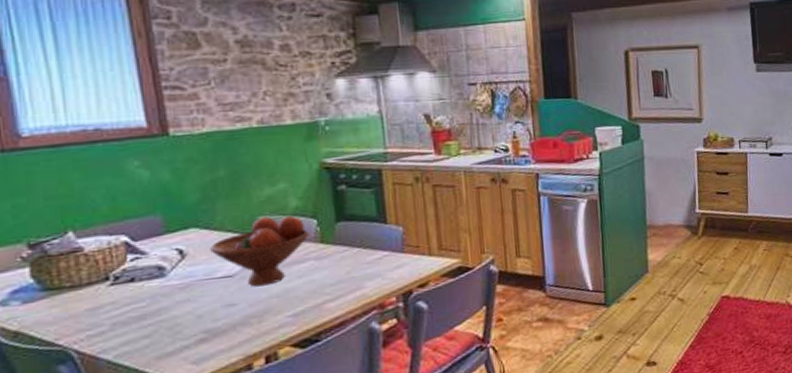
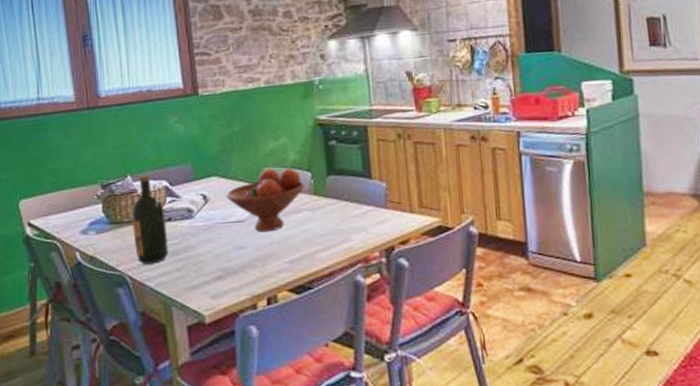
wine bottle: none [75,230,132,335] -> present [131,175,168,265]

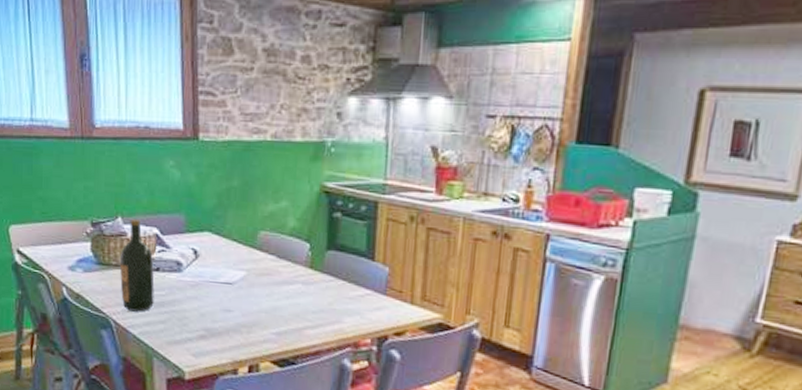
fruit bowl: present [226,168,305,233] -> none [218,232,302,300]

